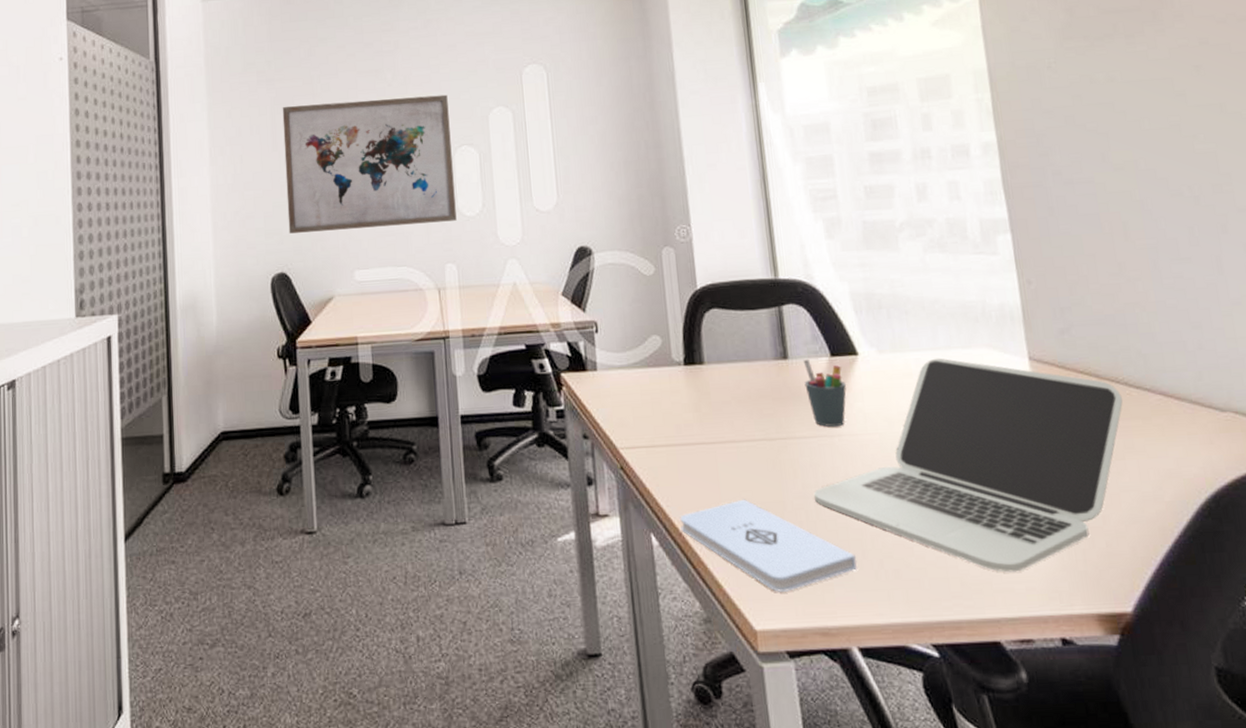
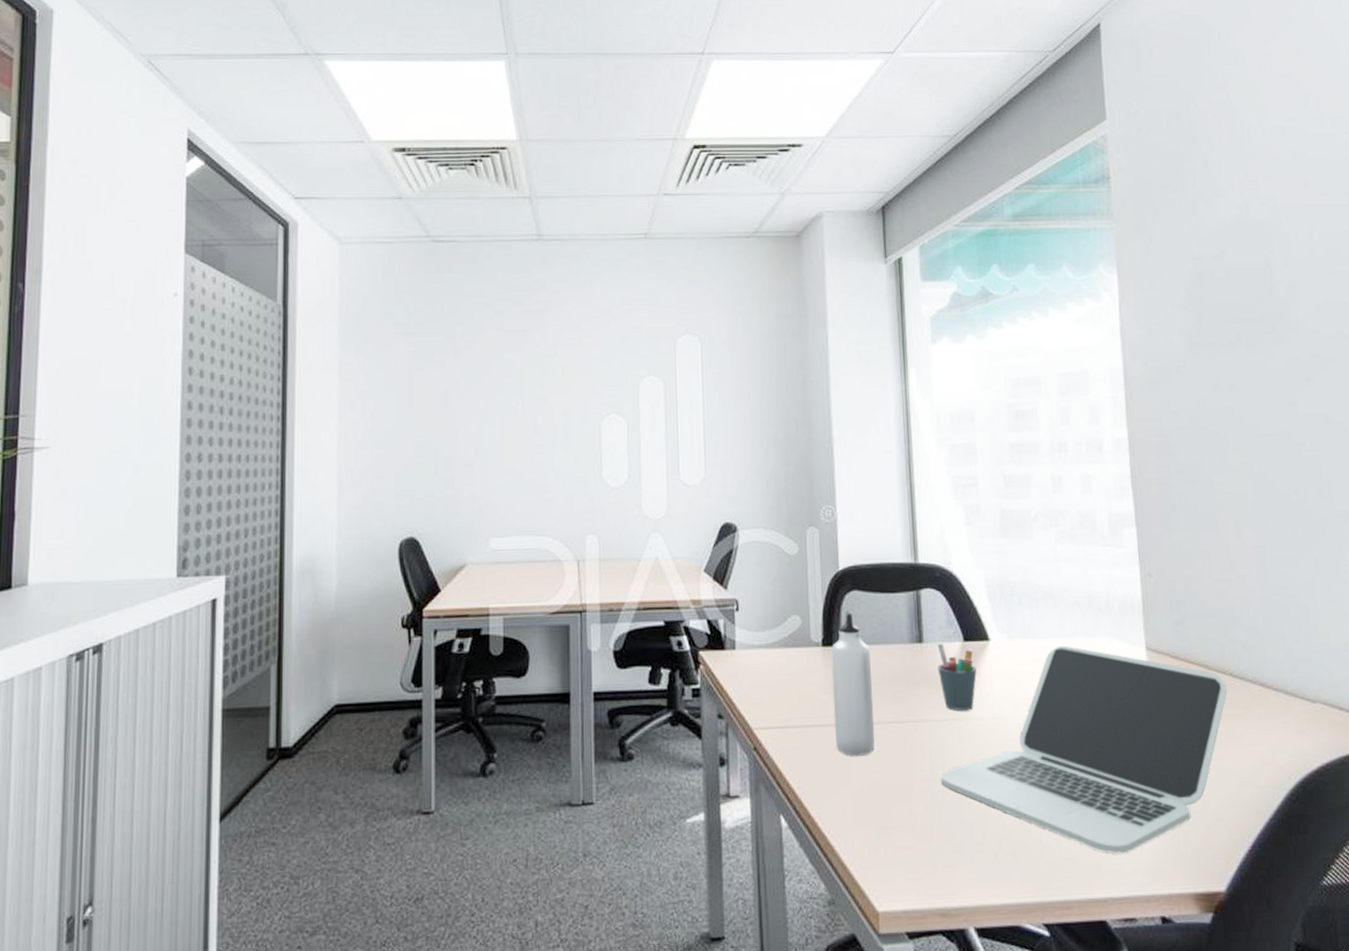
wall art: present [282,94,457,234] -> none [421,360,600,496]
notepad: present [680,499,858,592] -> none [810,781,979,874]
water bottle: none [693,328,744,474] -> present [831,610,875,756]

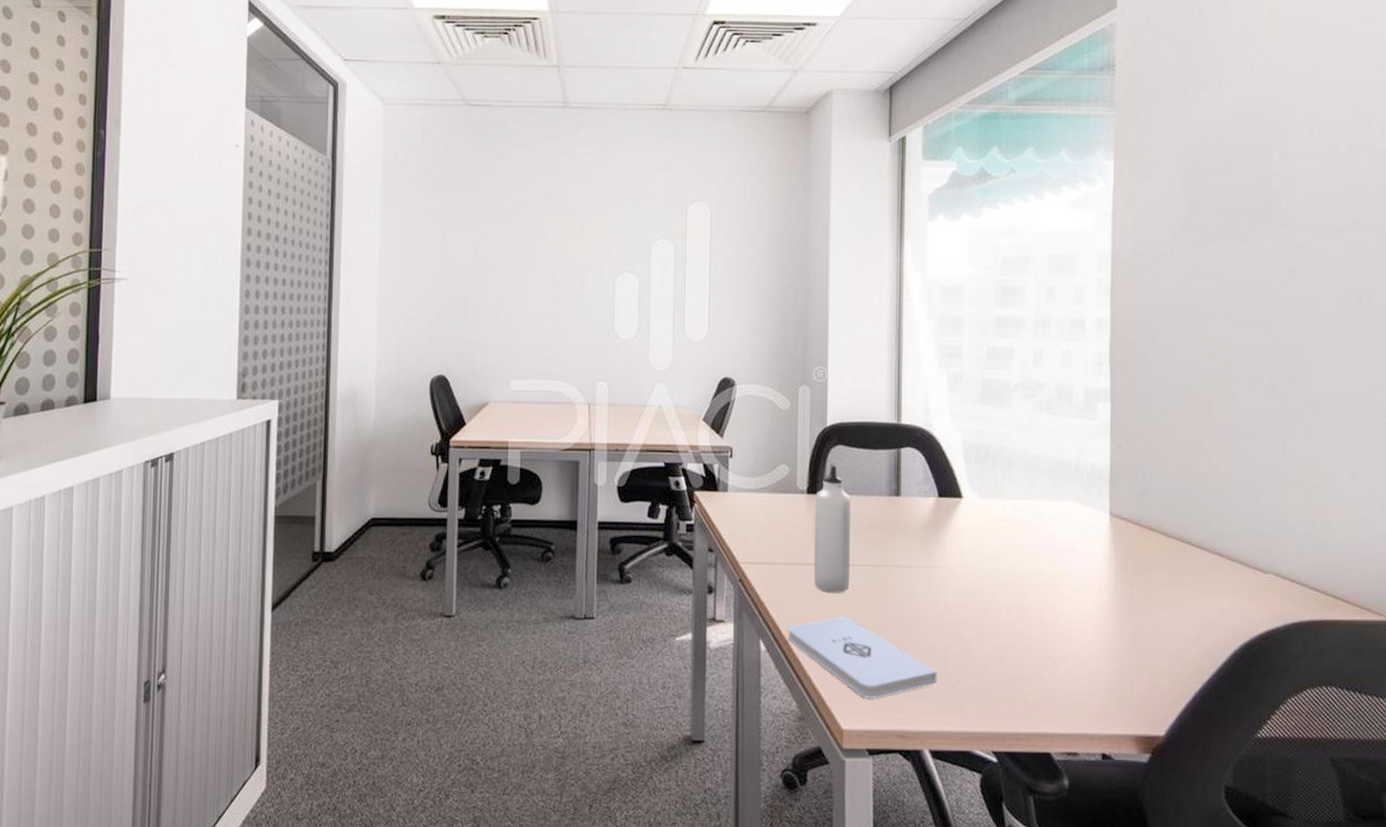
notepad: none [810,781,979,874] -> present [787,616,938,698]
pen holder: present [937,643,977,710] -> none [912,497,948,559]
laptop: present [941,645,1227,854] -> none [908,506,1183,696]

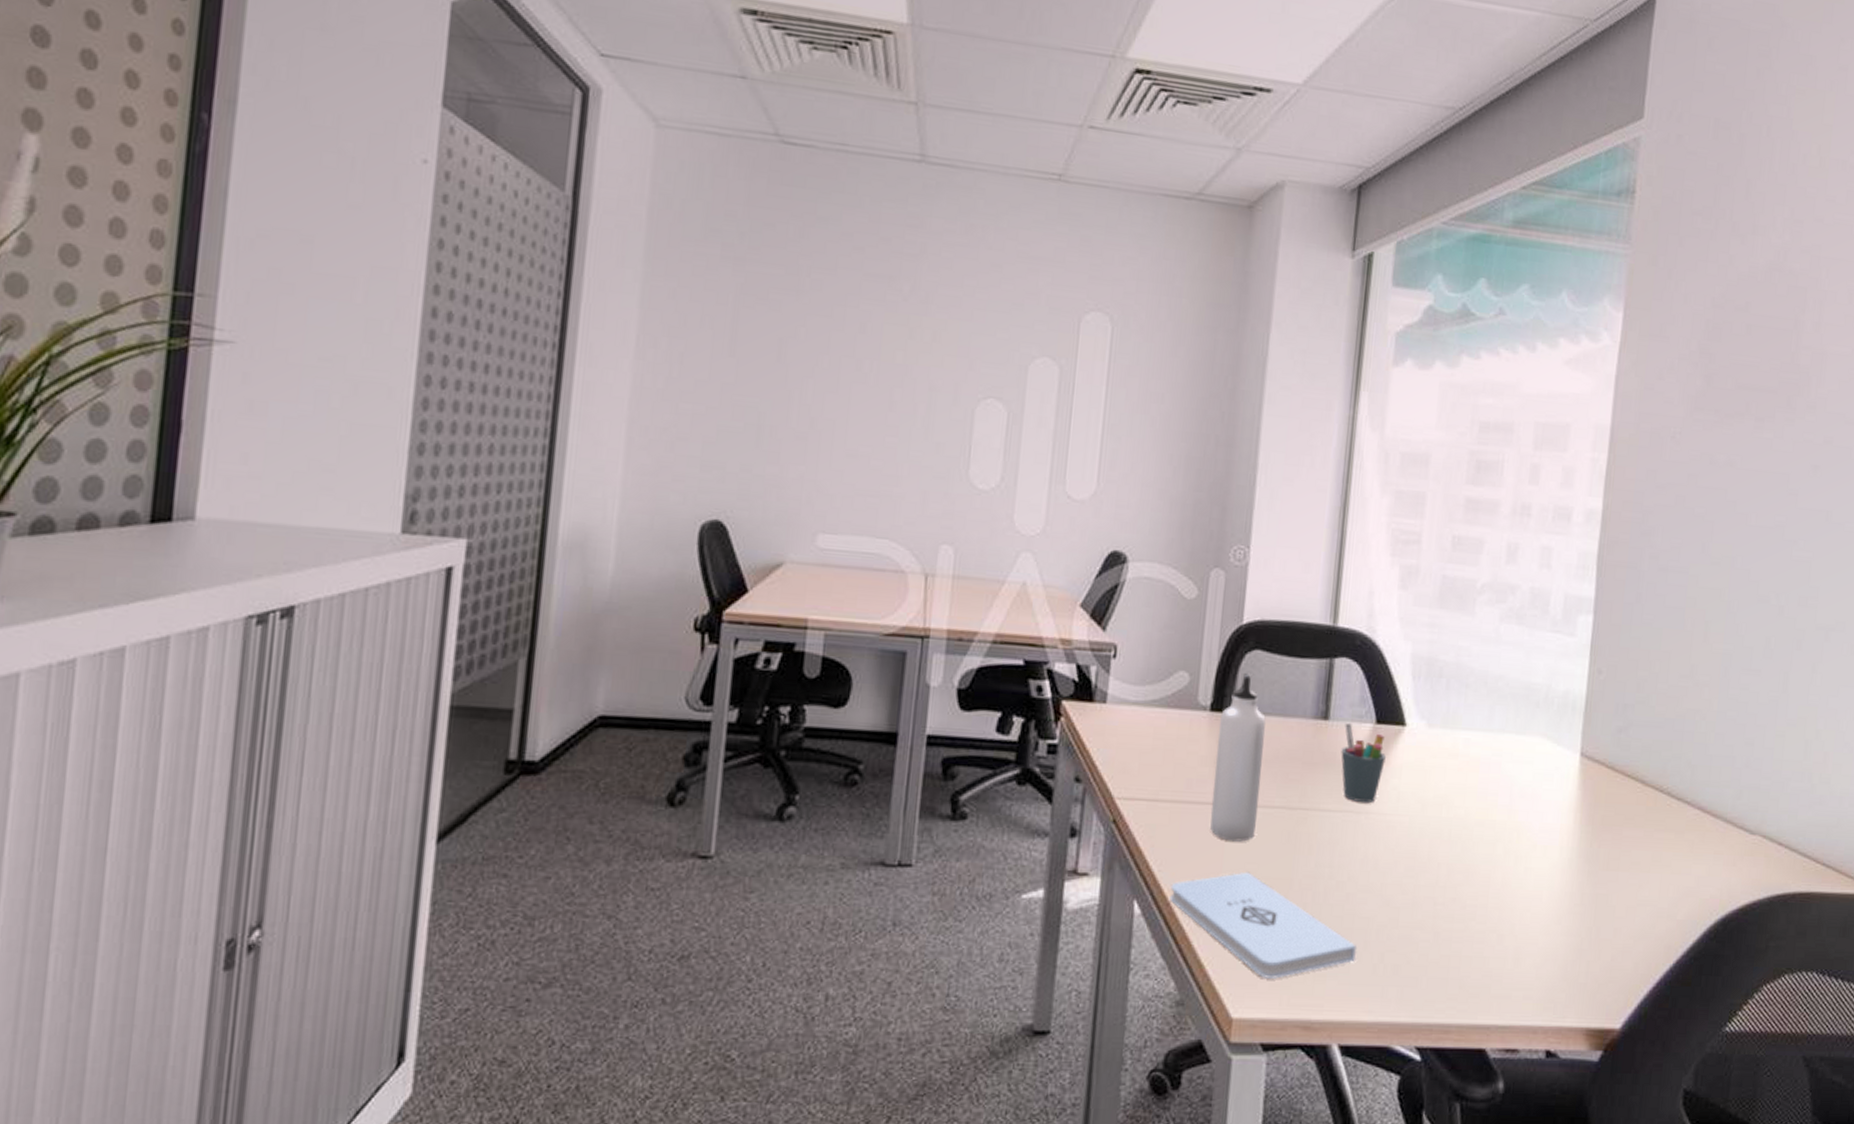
pen holder: none [912,497,948,559] -> present [1341,722,1386,802]

